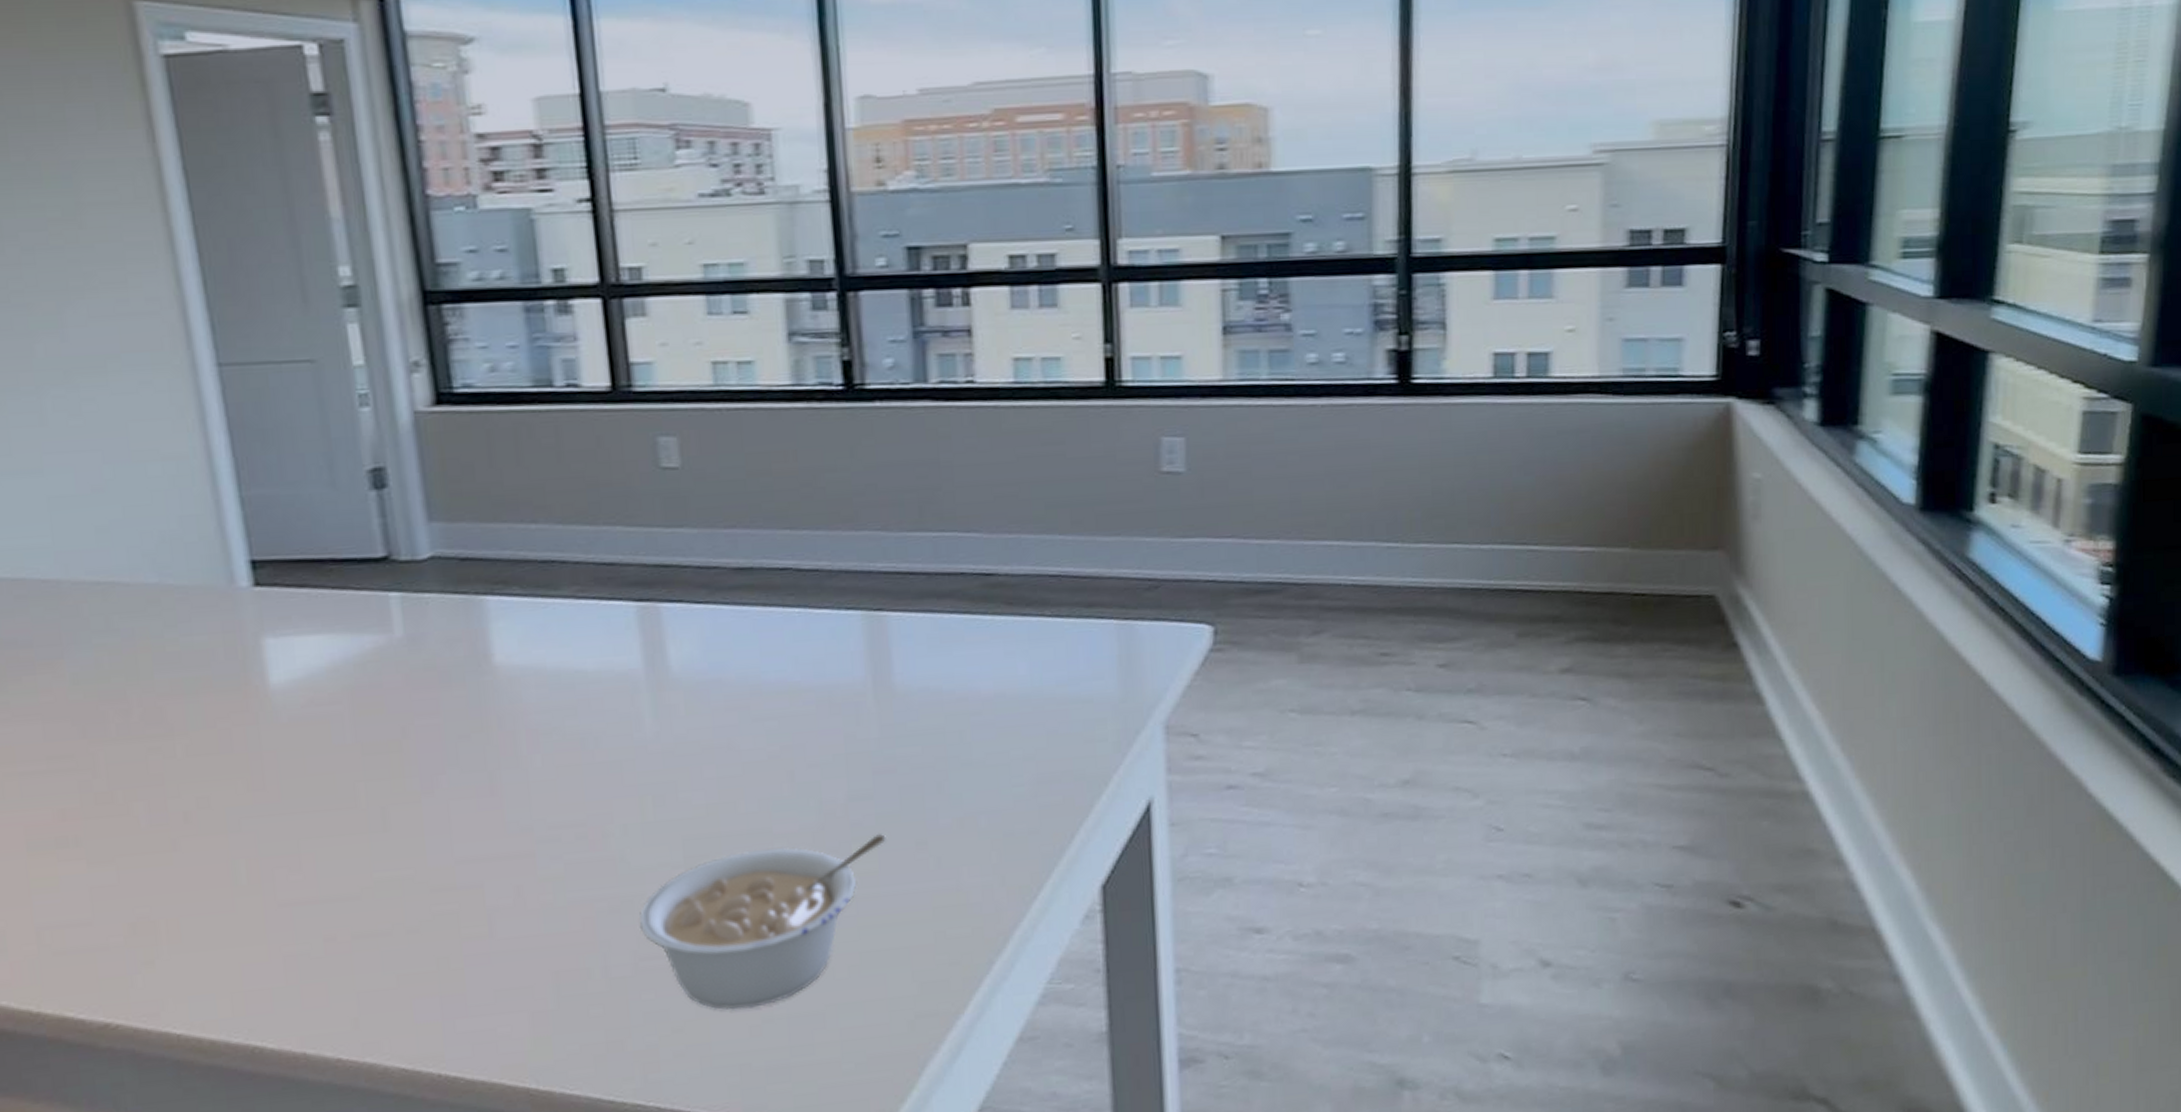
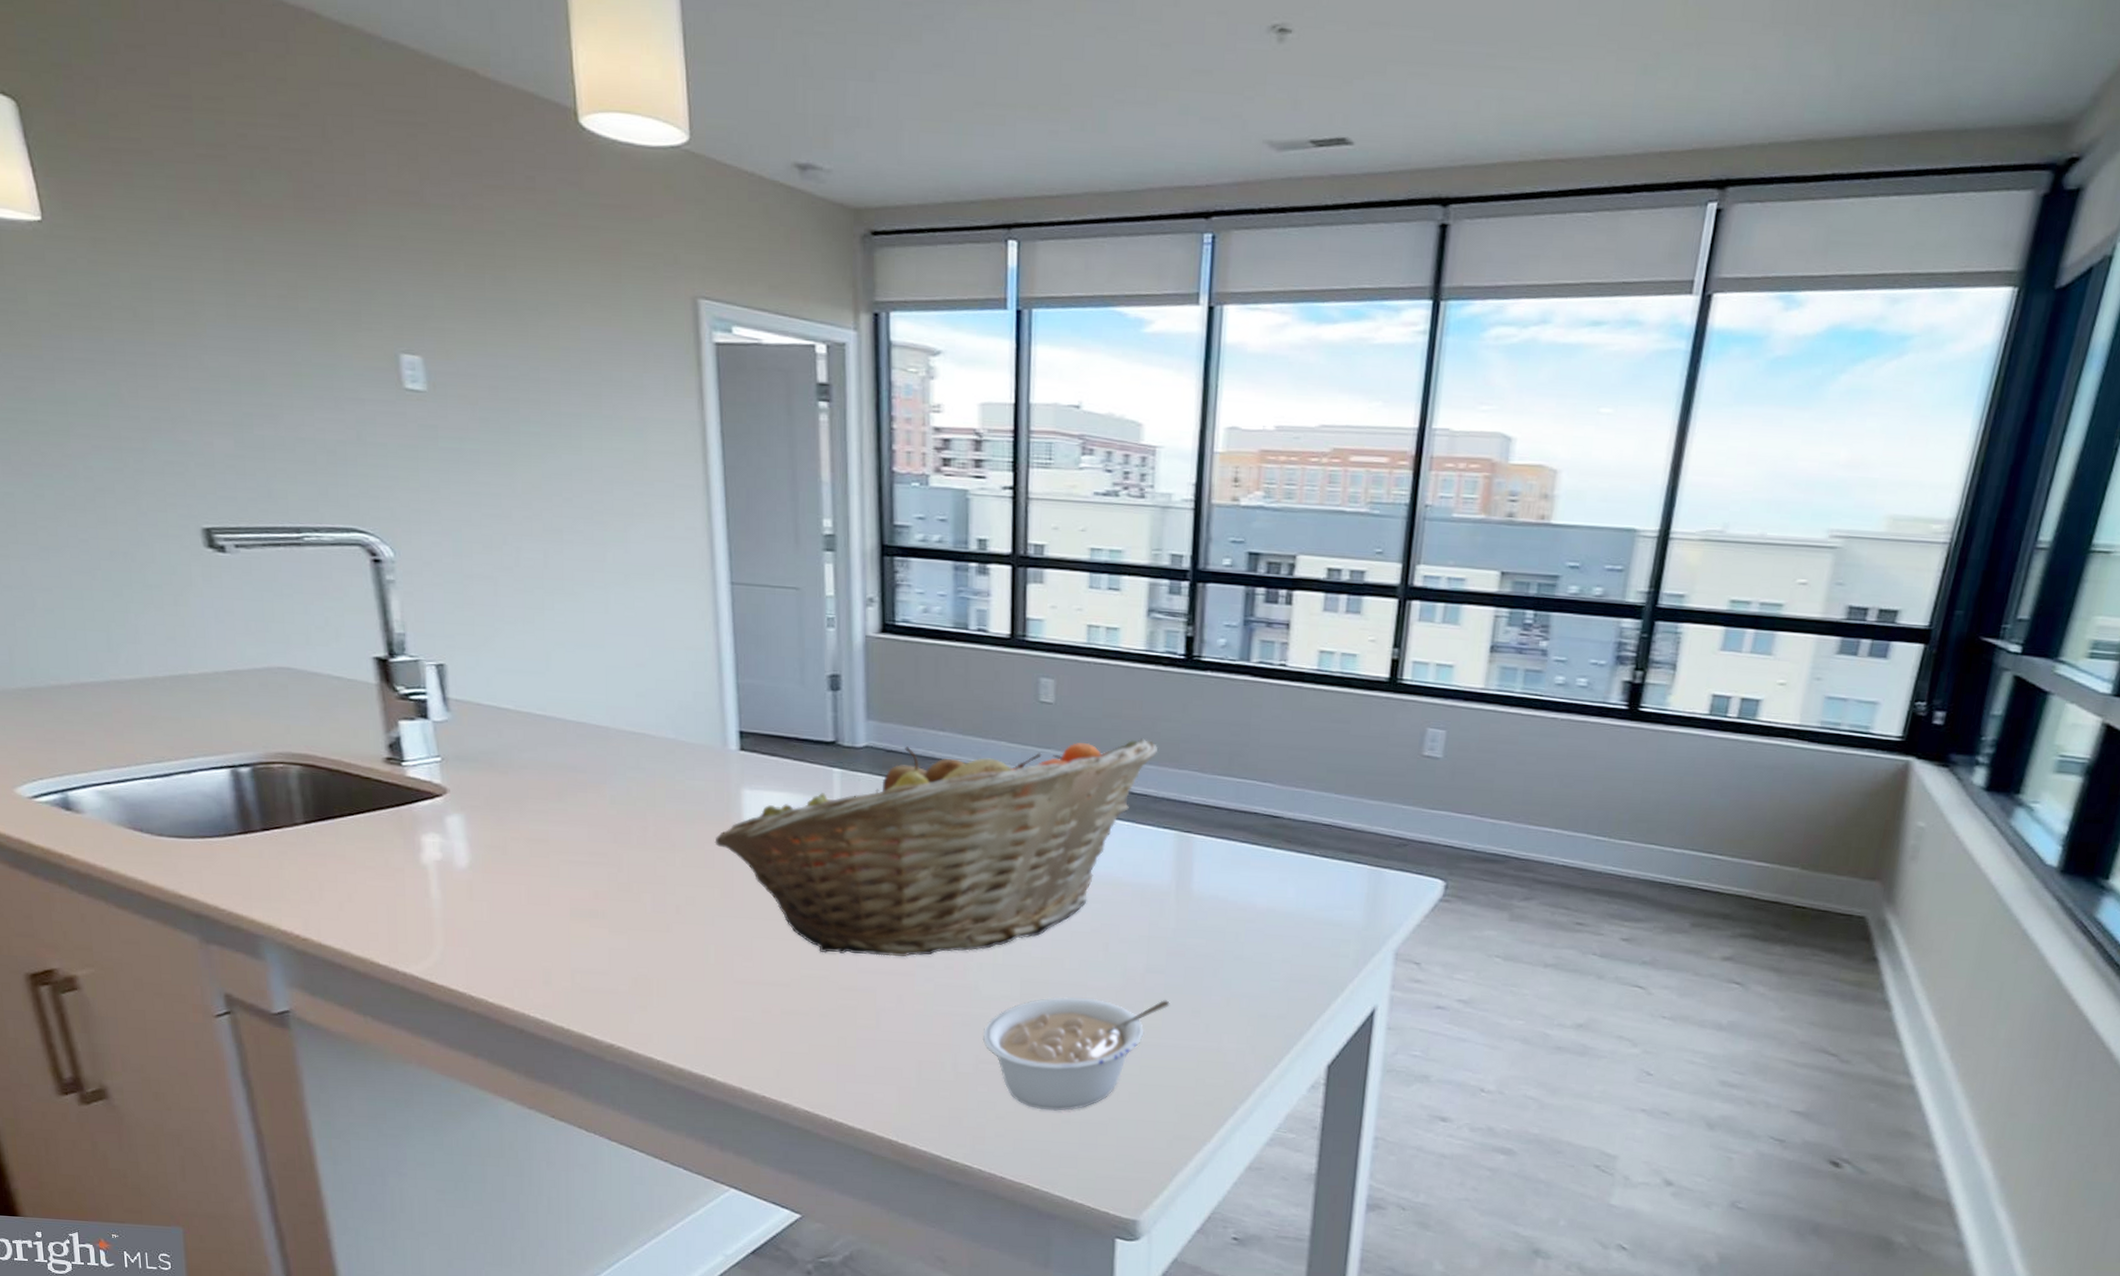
fruit basket: none [230,497,824,846] -> present [714,738,1157,957]

